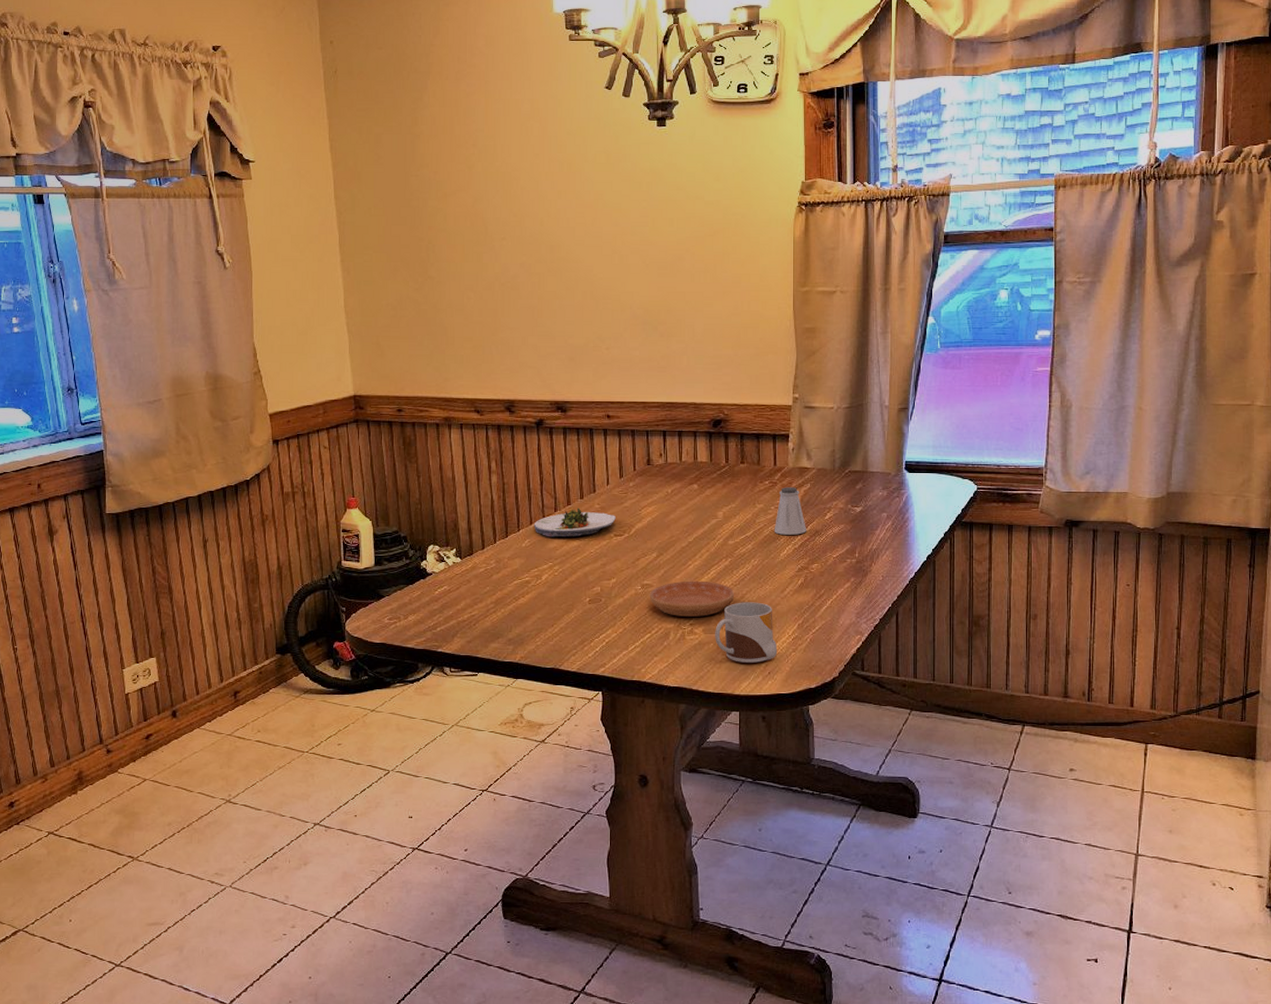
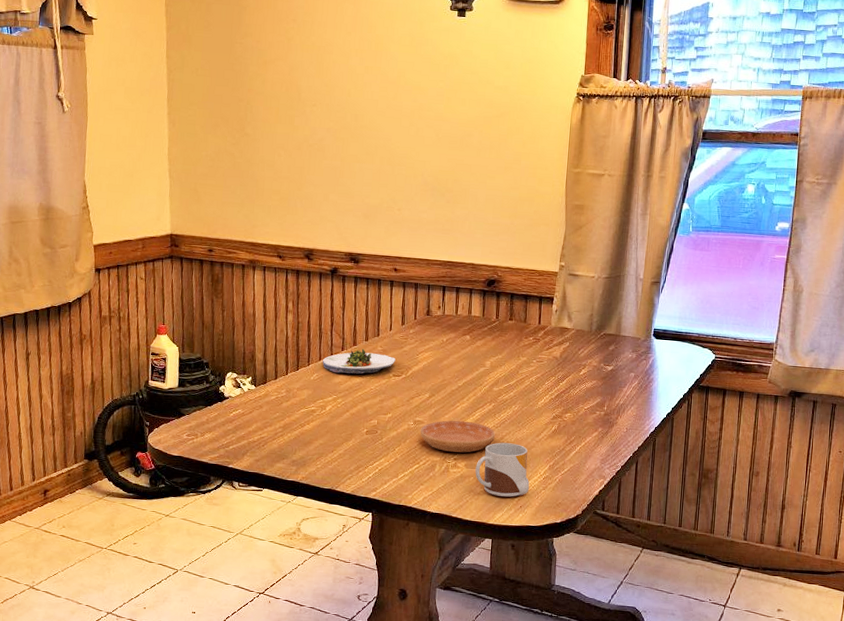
saltshaker: present [774,487,806,535] -> none [534,344,563,387]

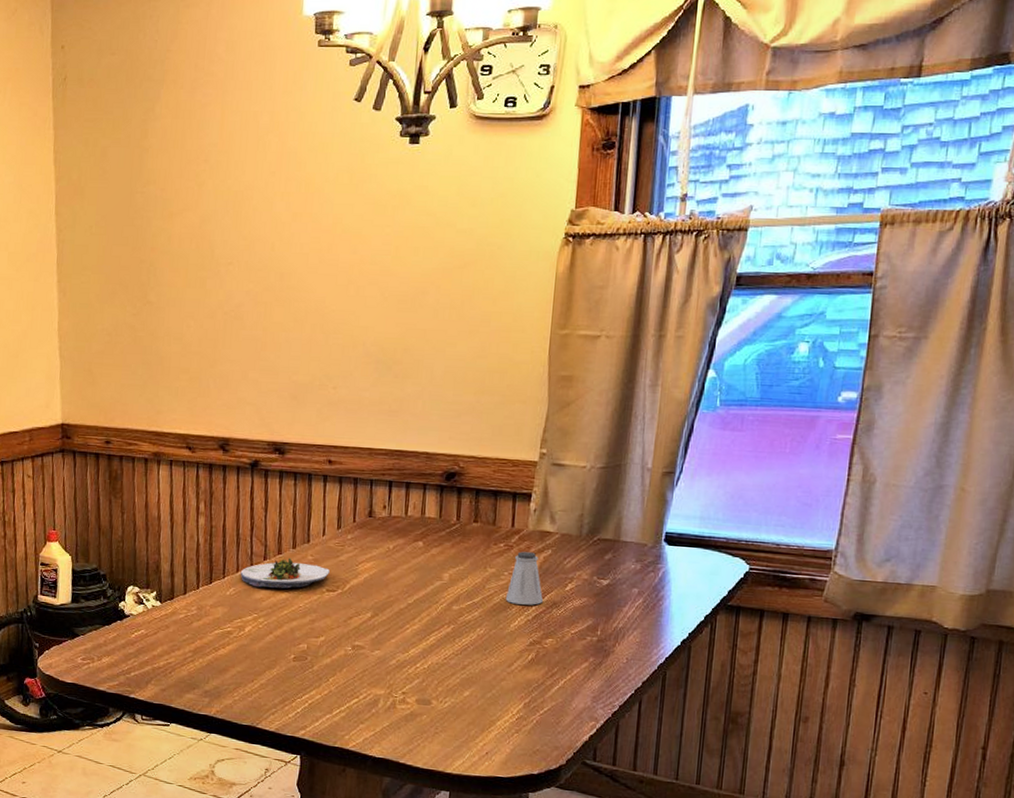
saucer: present [420,420,496,453] -> none [359,645,455,686]
mug: present [475,442,530,497] -> none [429,673,499,741]
saltshaker: none [534,344,563,387] -> present [505,551,543,605]

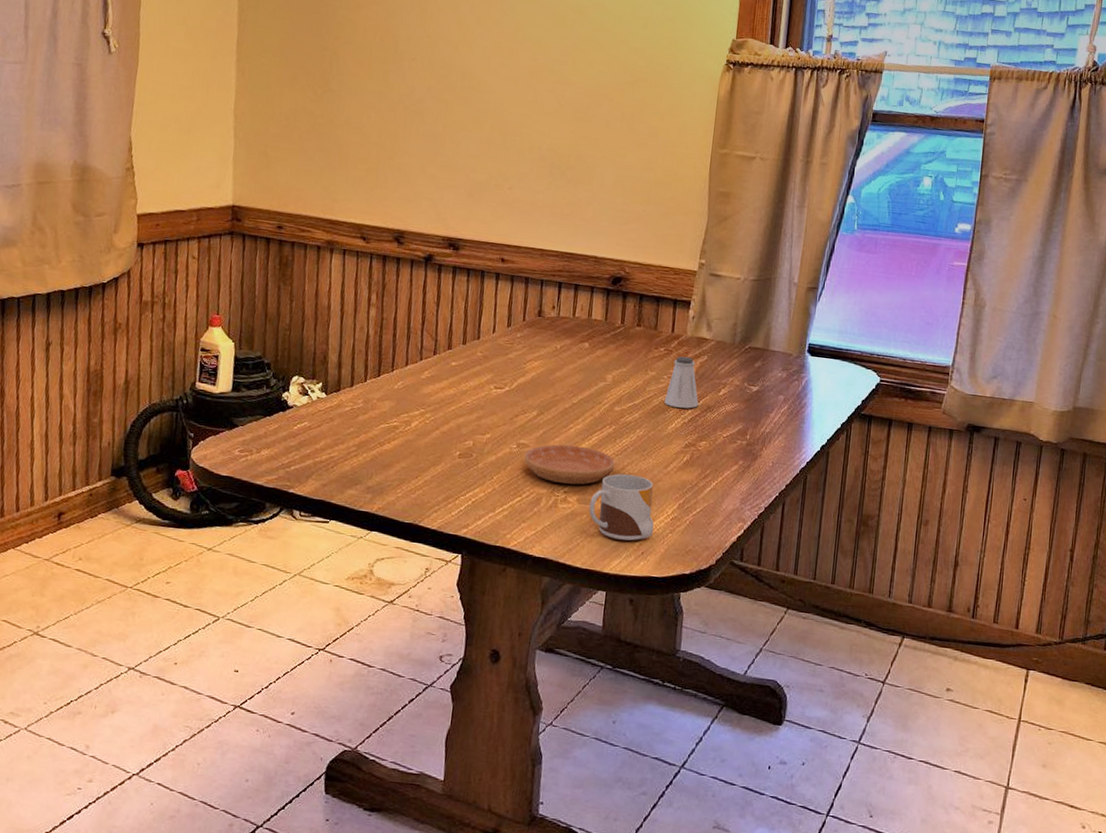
salad plate: present [240,558,330,589] -> none [409,353,498,385]
saucer: none [359,645,455,686] -> present [524,444,616,485]
mug: none [429,673,499,741] -> present [589,473,654,541]

